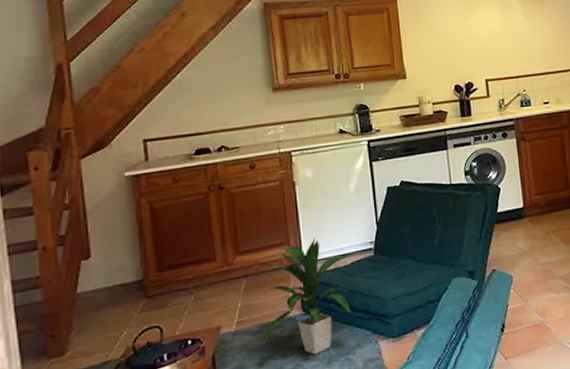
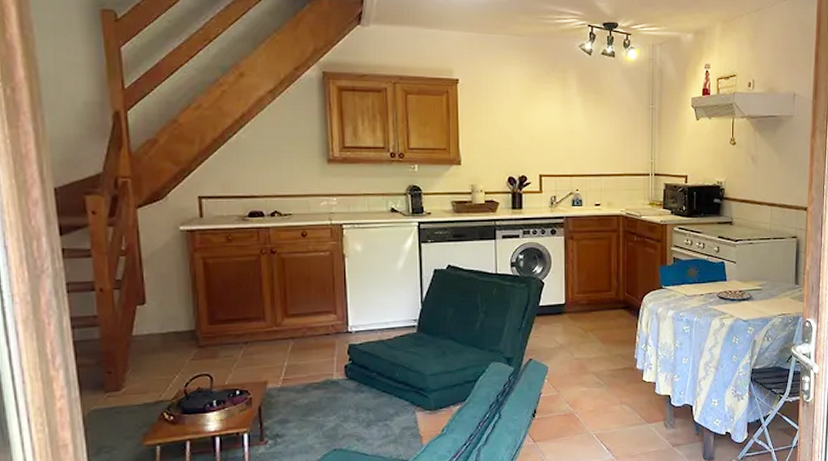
indoor plant: present [263,237,357,355] -> none [307,309,400,418]

